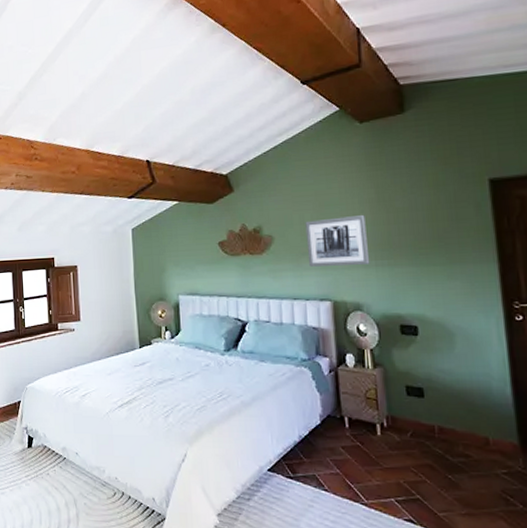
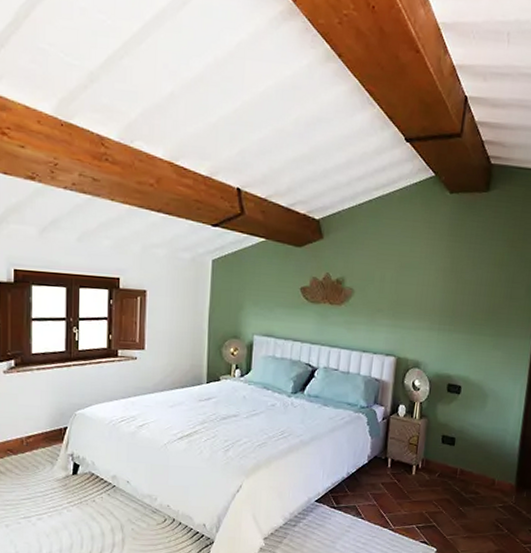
wall art: present [305,214,370,267] -> none [382,279,438,327]

